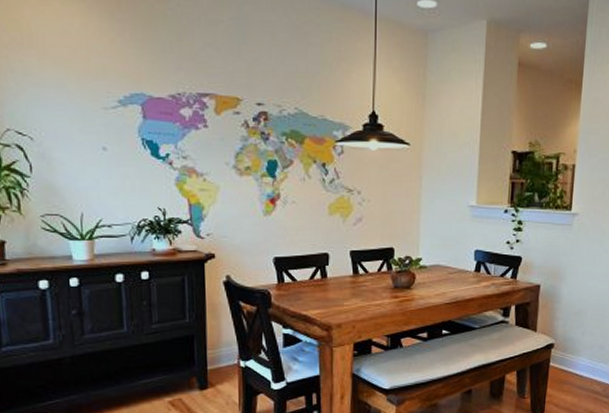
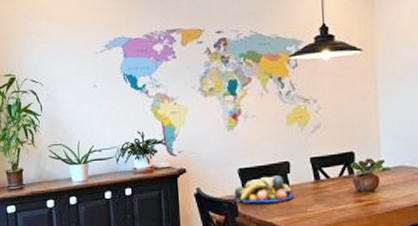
fruit bowl: none [268,267,331,295] -> present [234,175,294,204]

